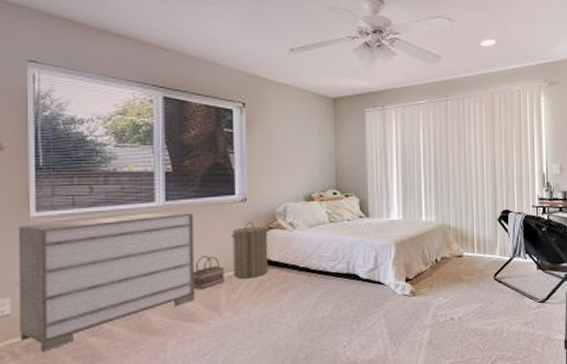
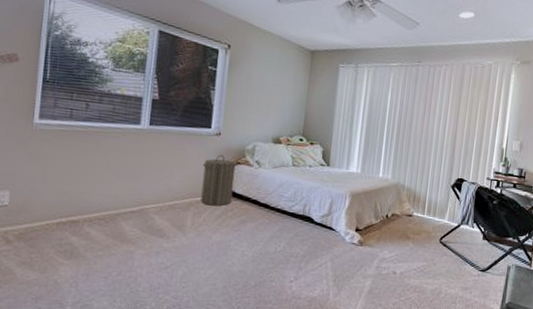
dresser: present [19,211,195,351] -> none [13,129,173,242]
basket: present [193,256,224,290] -> none [164,179,193,210]

